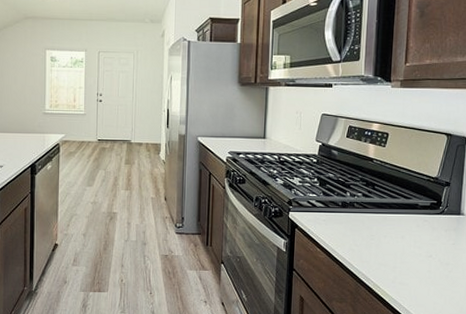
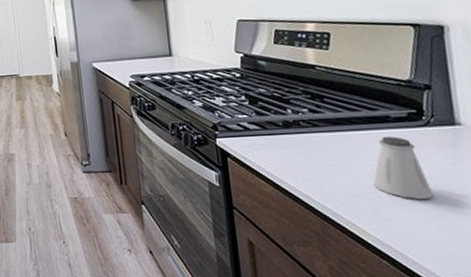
saltshaker: none [398,220,436,269] -> present [373,136,433,199]

